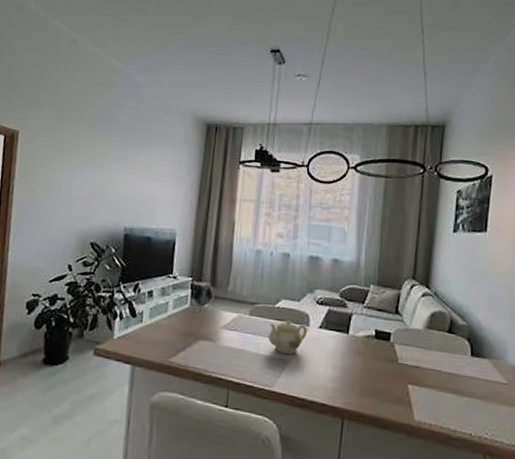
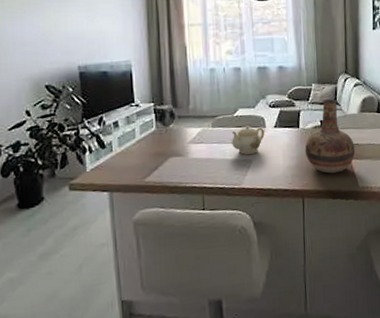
vase: none [352,306,415,398] -> present [305,99,356,174]

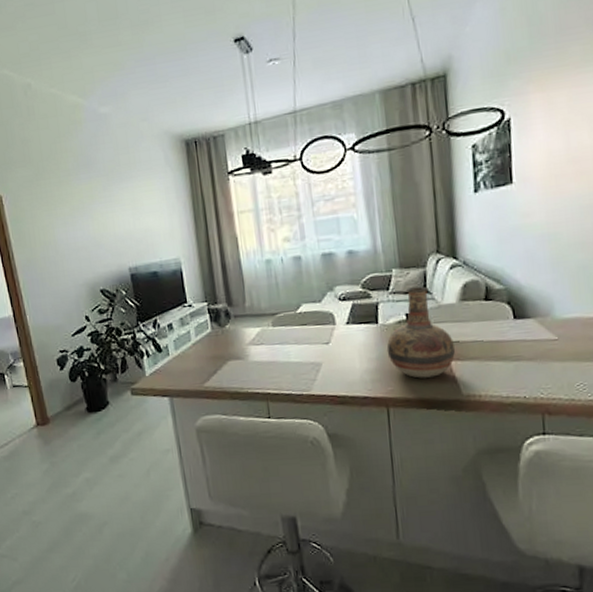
teapot: present [231,126,264,155] -> none [295,323,335,357]

